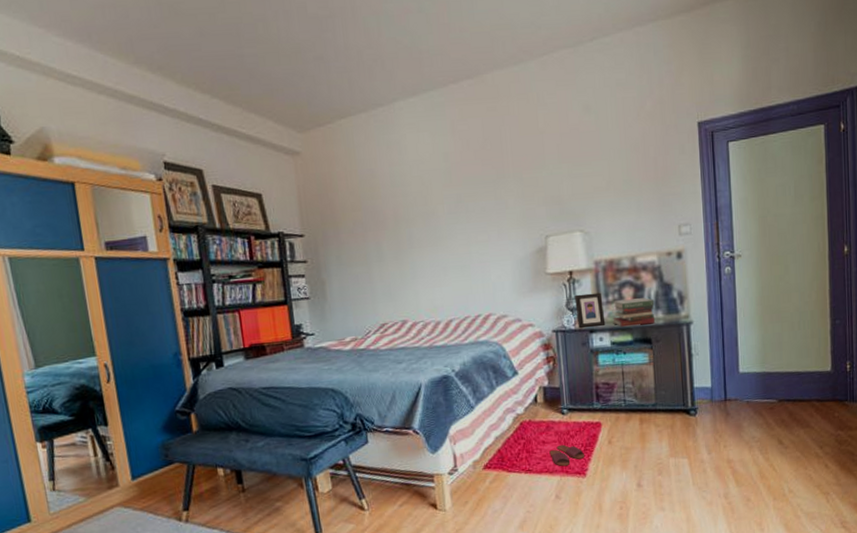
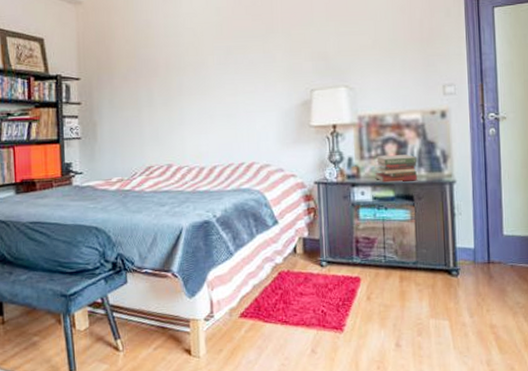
slippers: present [549,444,584,467] -> none [307,297,342,321]
picture frame: present [575,292,606,329] -> none [337,147,368,182]

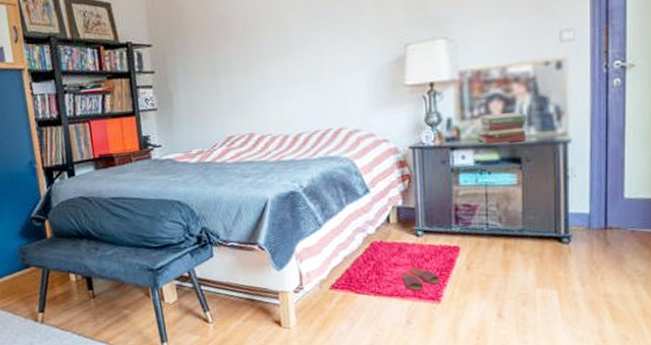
slippers: none [307,297,342,321] -> present [401,268,439,291]

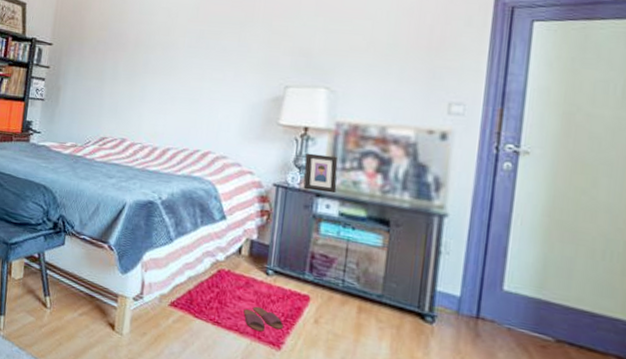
picture frame: none [435,106,469,146] -> present [303,153,338,194]
books: present [477,112,527,145] -> none [345,169,402,205]

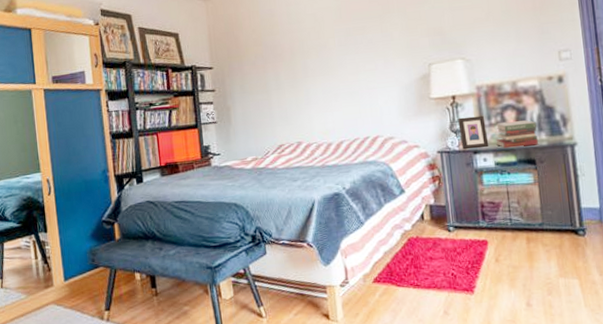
slippers: present [243,306,283,332] -> none [437,261,472,283]
books: none [345,169,402,205] -> present [496,120,538,148]

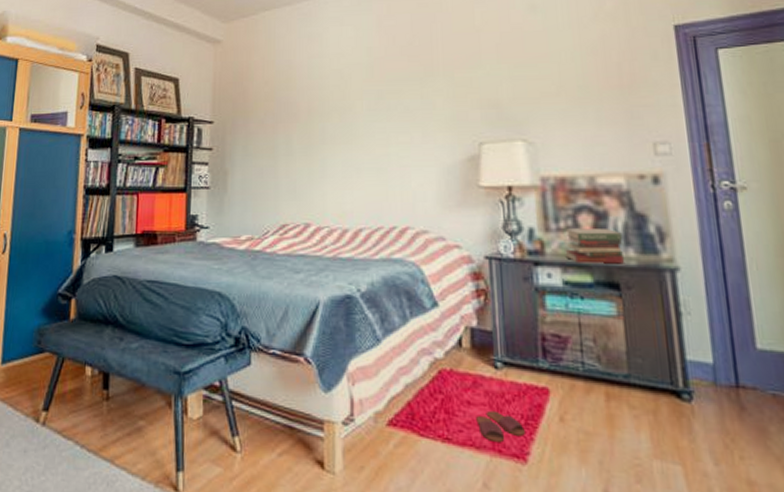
slippers: none [437,261,472,283] -> present [476,410,525,443]
picture frame: present [458,115,489,150] -> none [514,215,556,259]

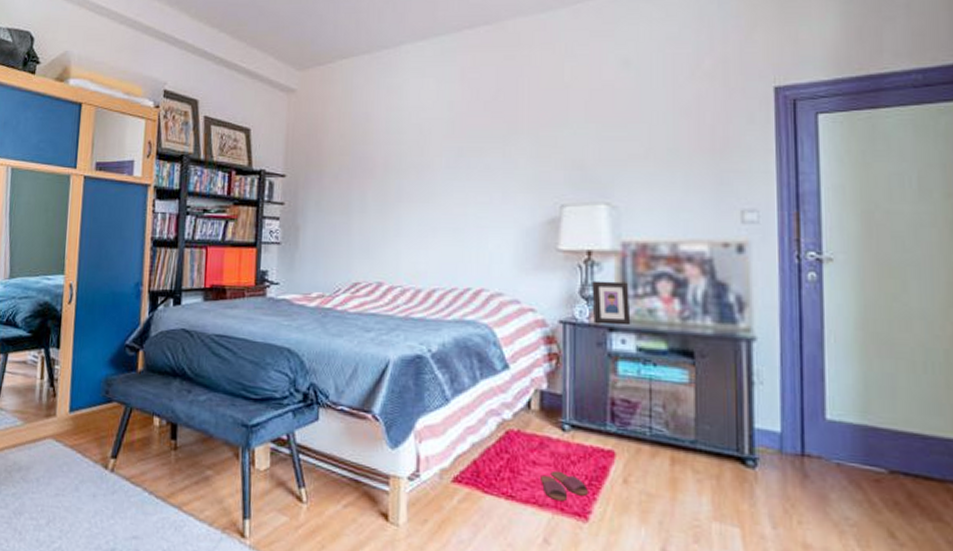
picture frame: none [514,215,556,259] -> present [592,280,631,326]
books: present [565,228,624,264] -> none [641,295,701,333]

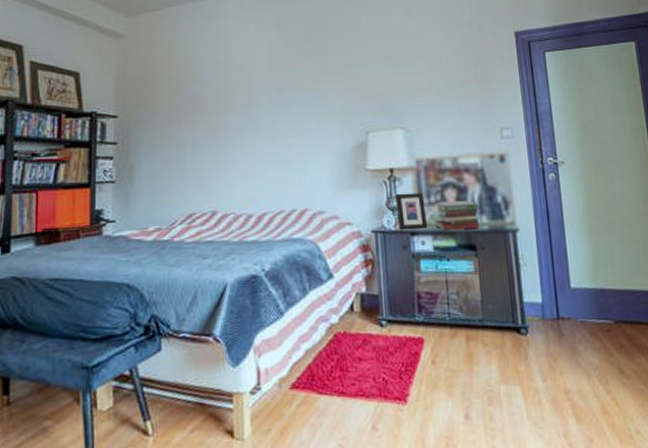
slippers: present [541,470,588,502] -> none [366,362,405,390]
books: none [641,295,701,333] -> present [435,201,479,231]

